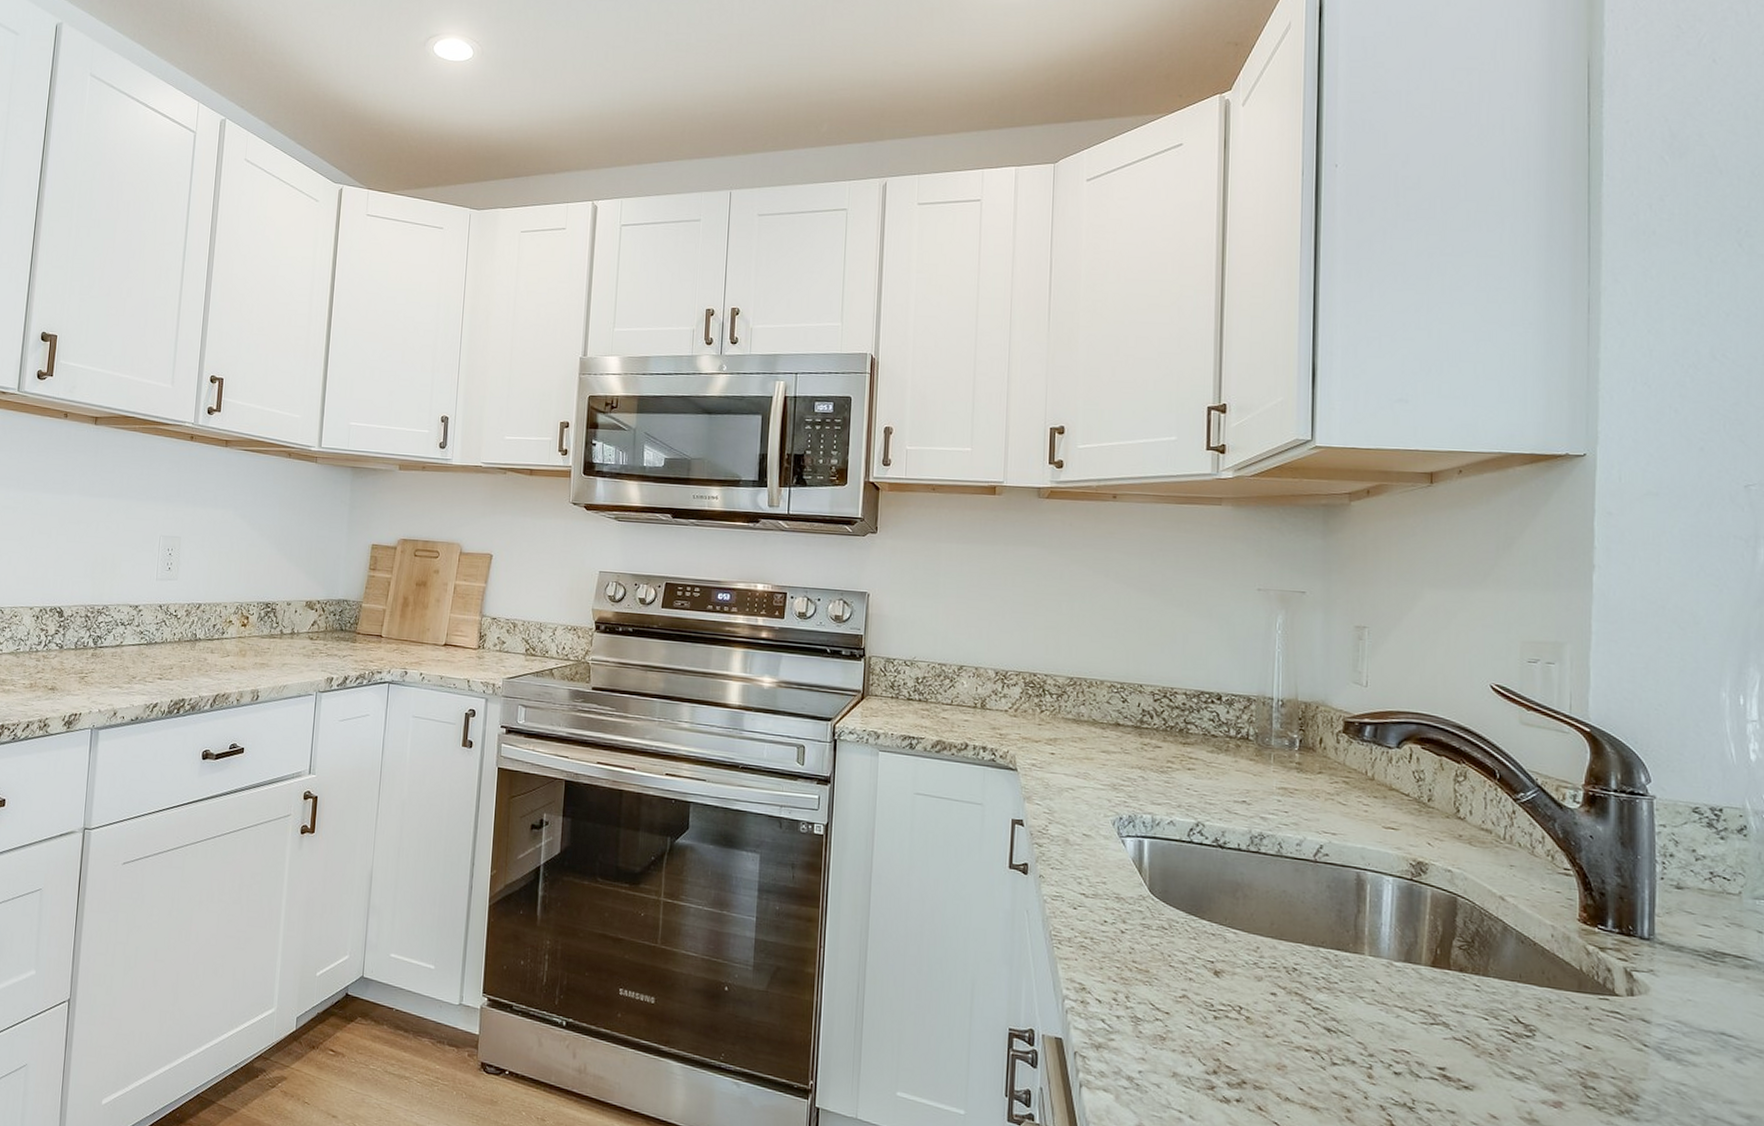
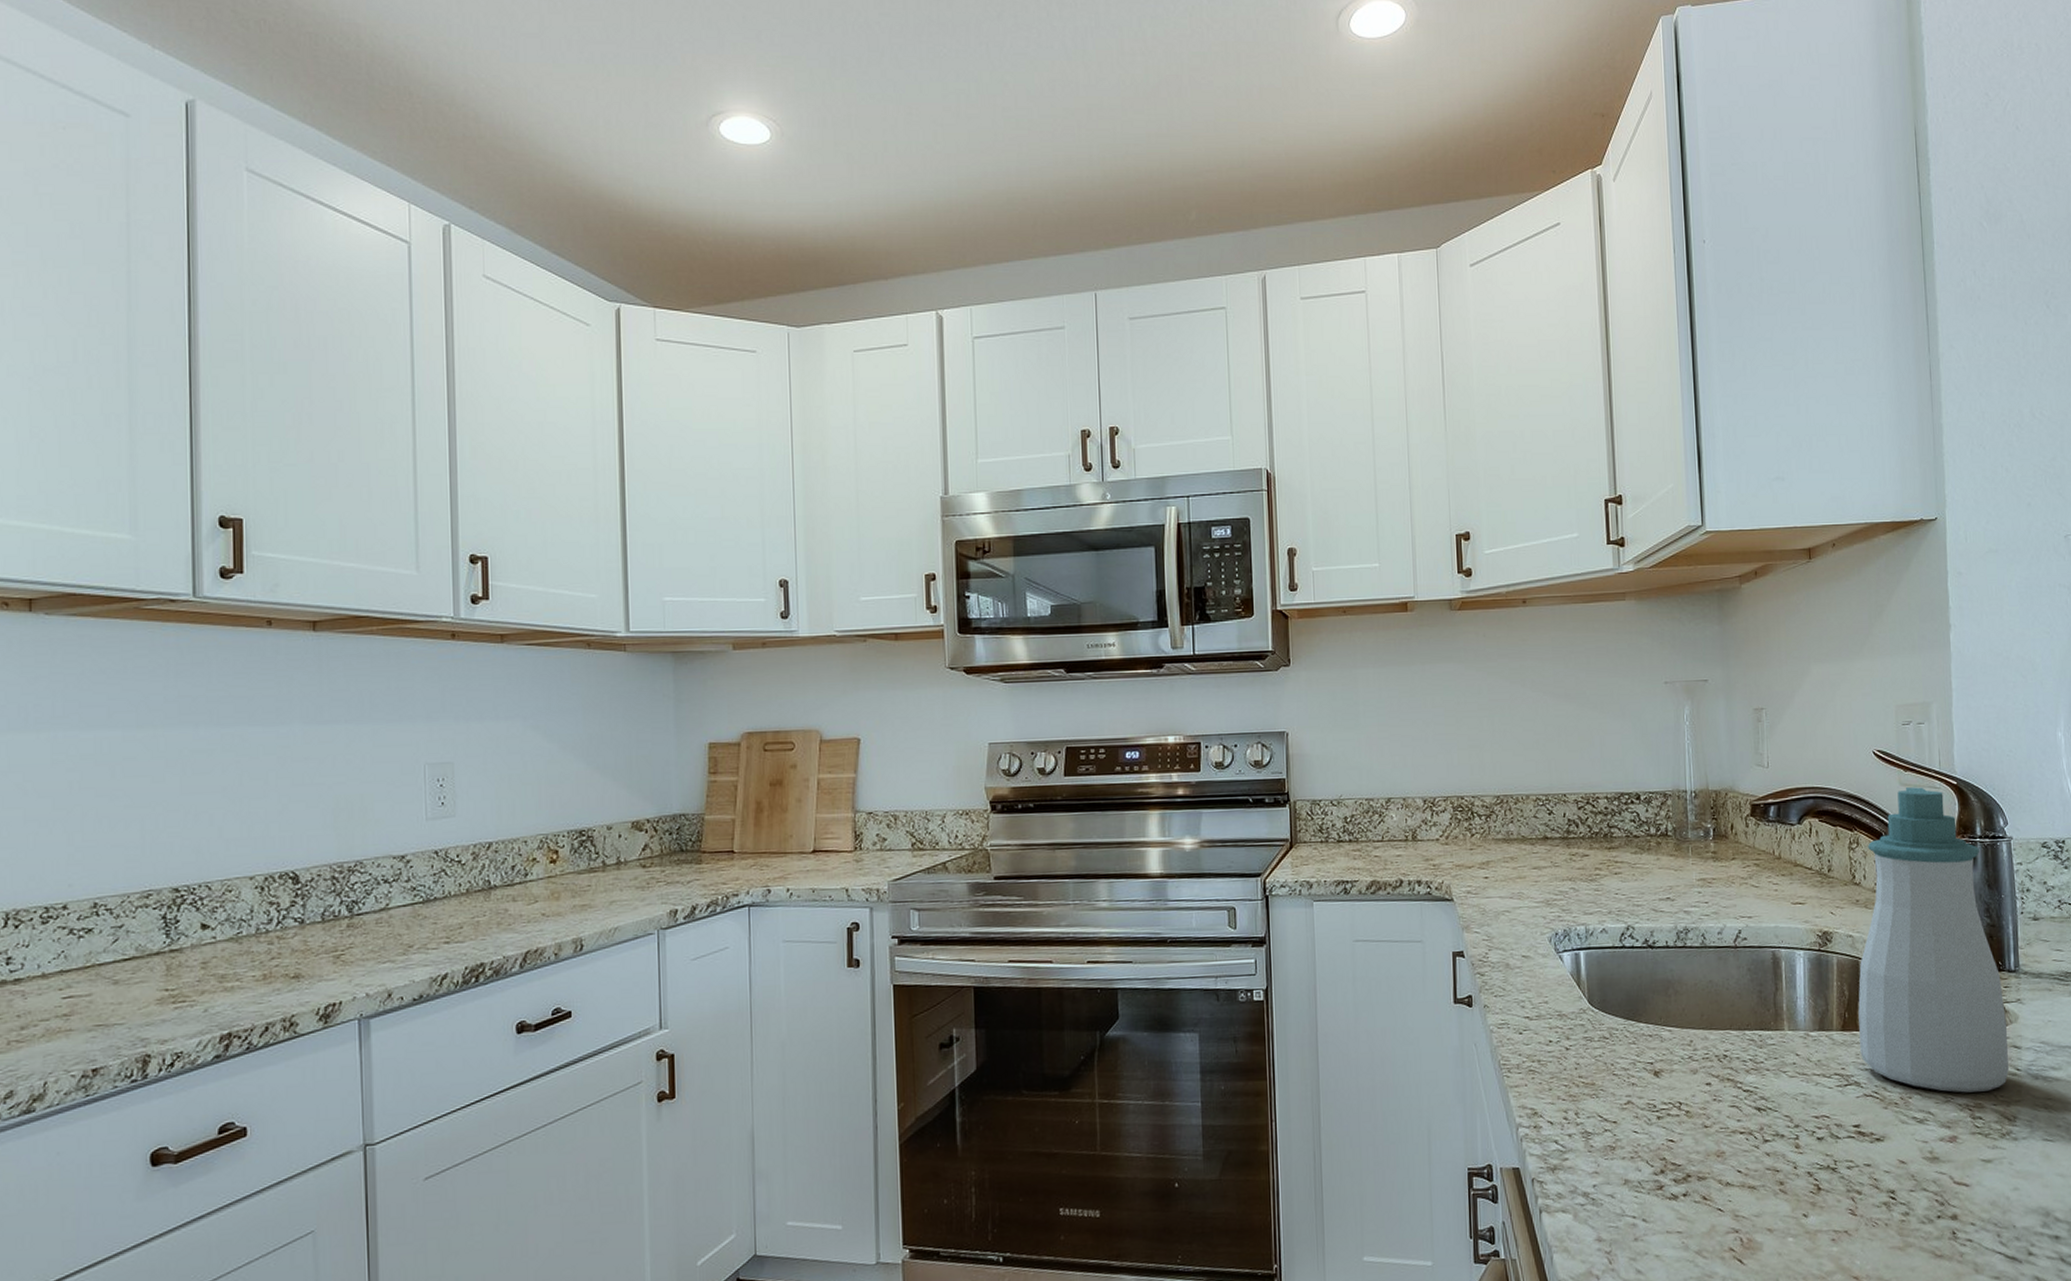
soap bottle: none [1452,727,1634,1062] -> present [1858,787,2009,1093]

